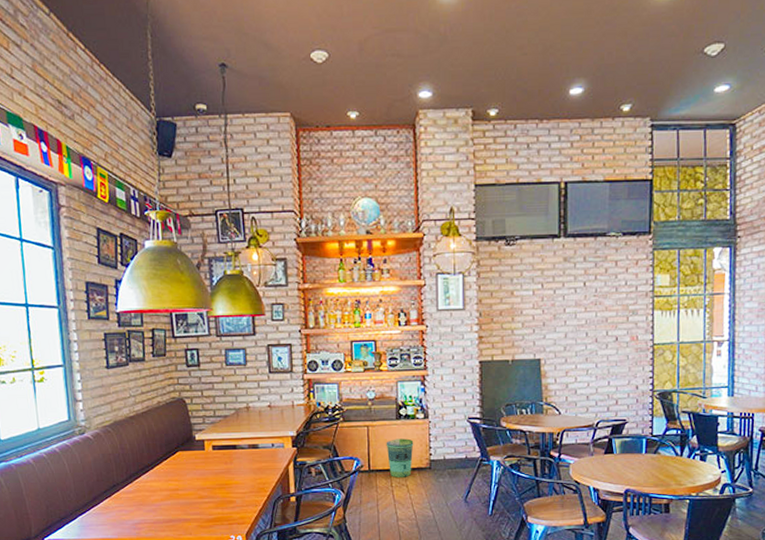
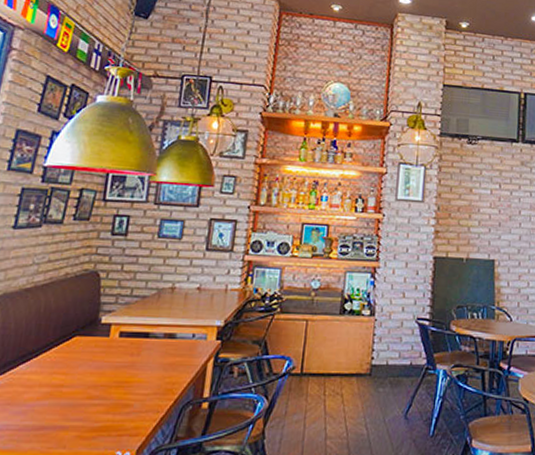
trash can: present [386,438,414,477] -> none [324,337,356,384]

